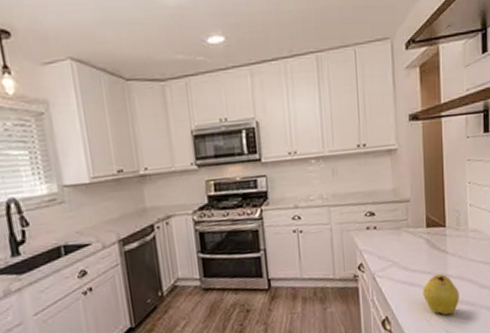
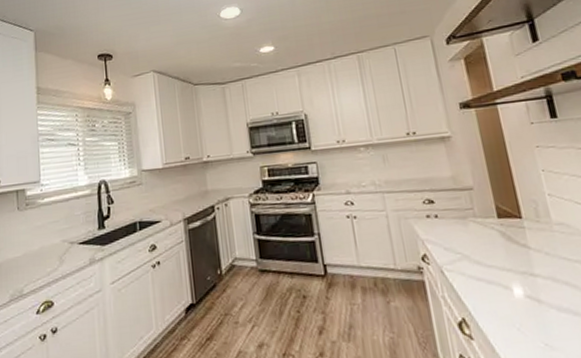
fruit: present [423,274,459,315] -> none [505,272,557,323]

